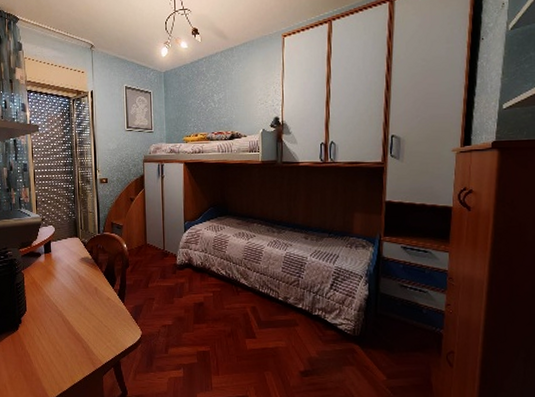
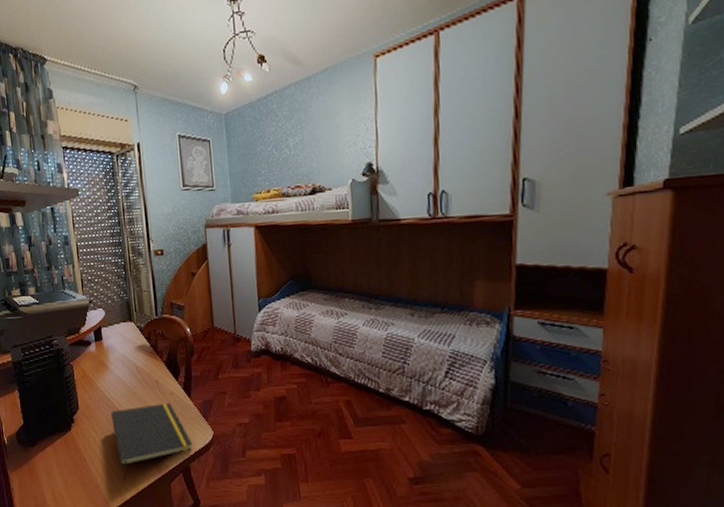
notepad: none [54,307,124,374] -> present [111,403,193,481]

